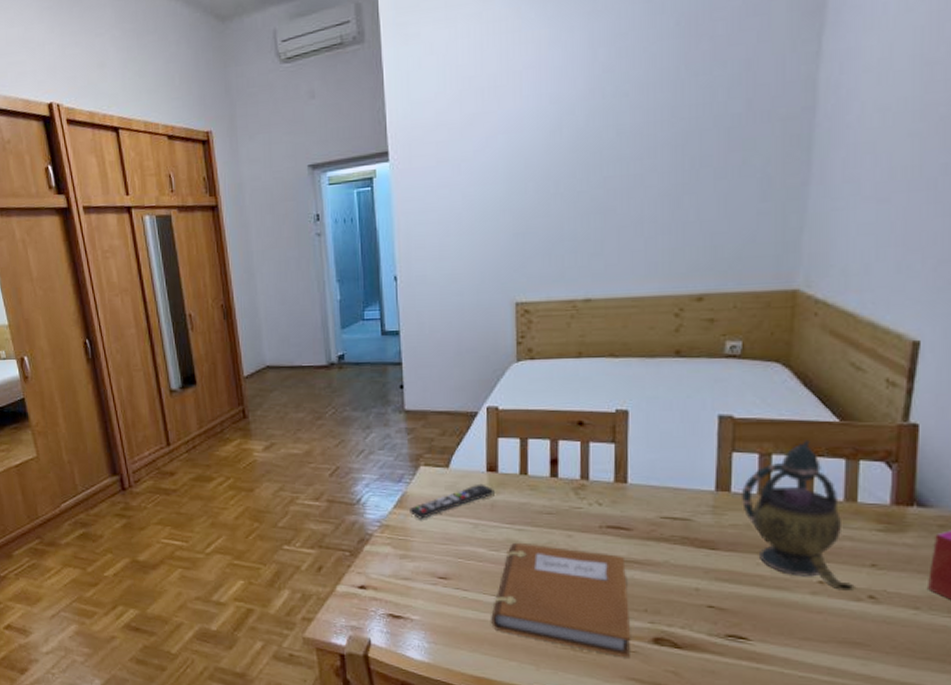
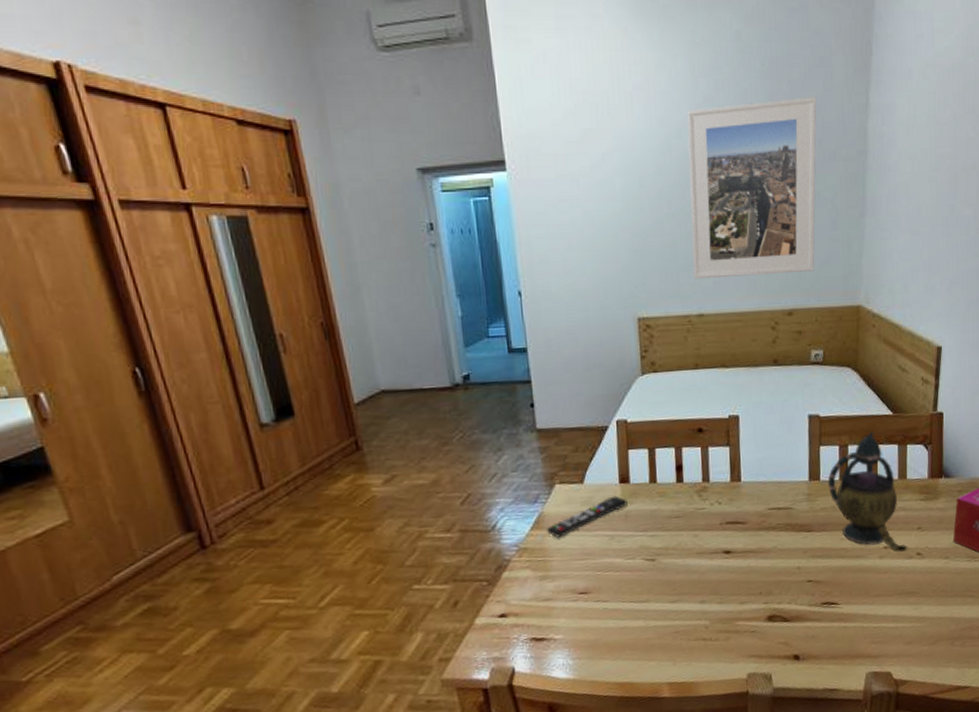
notebook: present [491,542,631,658] -> none [630,547,751,639]
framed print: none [581,51,747,262] -> present [686,97,817,280]

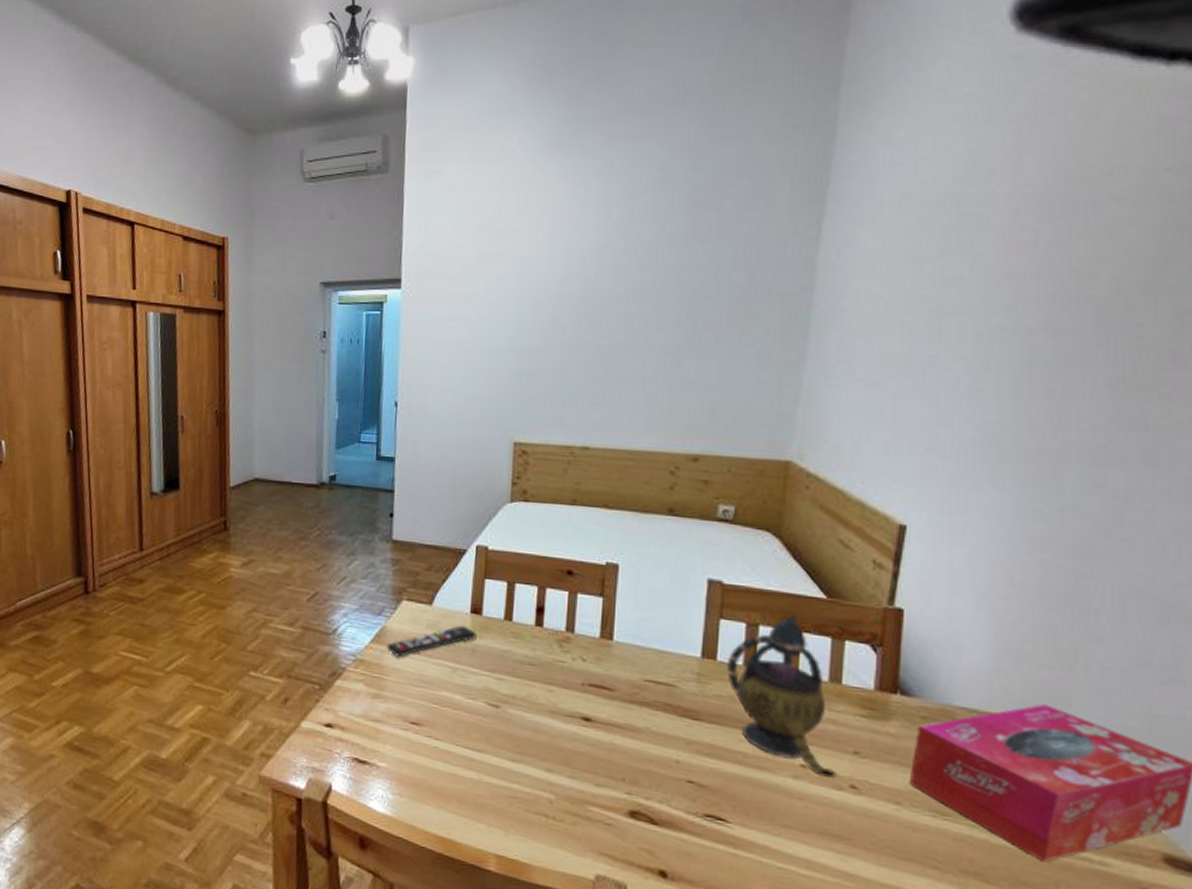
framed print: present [686,97,817,280] -> none [582,228,752,415]

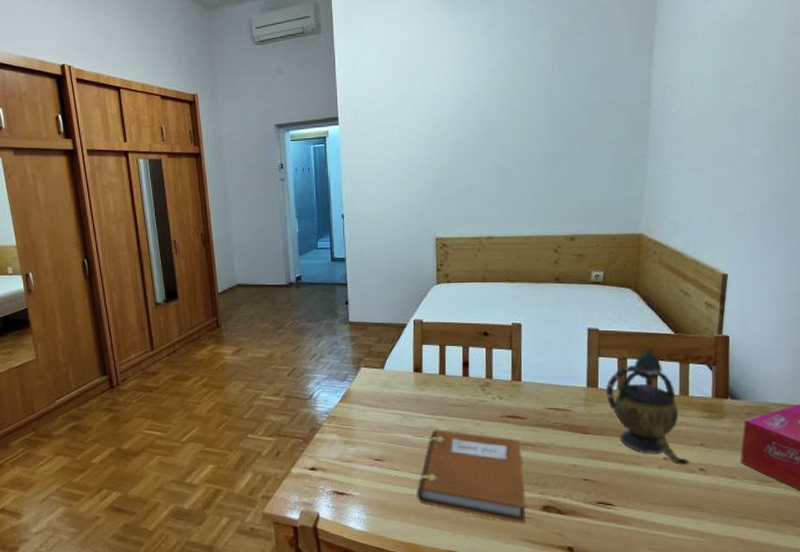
remote control: present [387,625,477,657] -> none [352,382,420,411]
notebook: none [461,692,607,831] -> present [417,429,526,523]

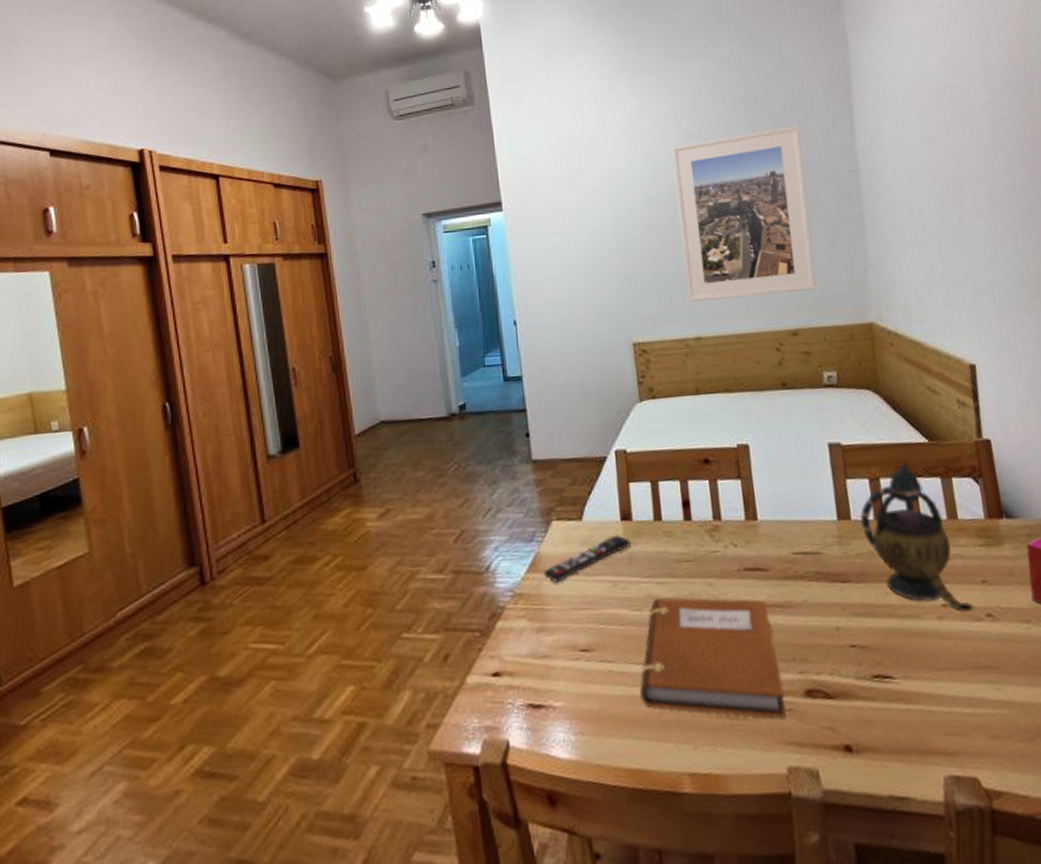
remote control: none [352,382,420,411] -> present [544,534,631,583]
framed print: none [484,58,602,208] -> present [671,125,817,303]

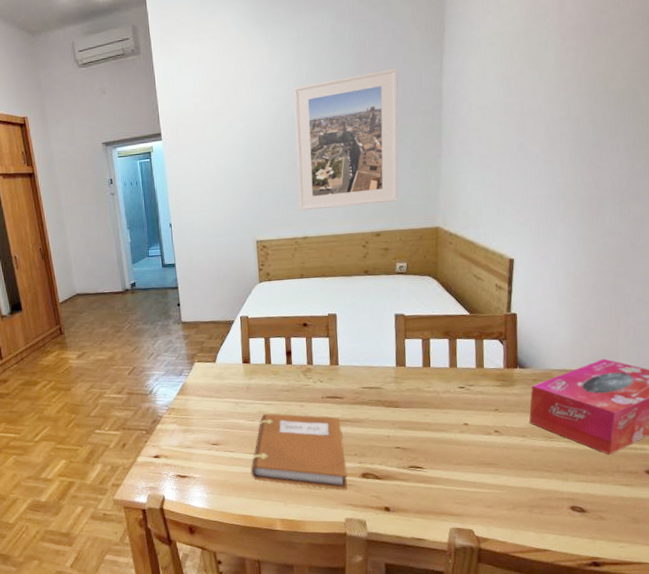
remote control: present [544,534,631,583] -> none [189,372,249,402]
teapot: present [860,461,974,613] -> none [413,327,486,429]

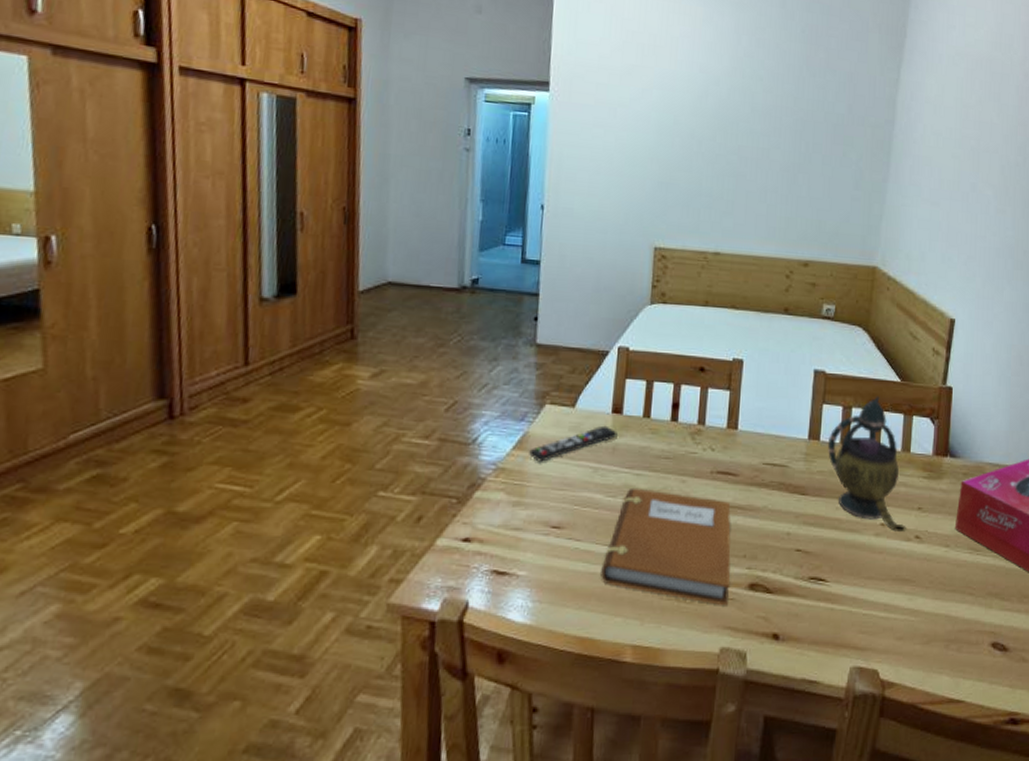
remote control: none [189,372,249,402] -> present [529,425,618,462]
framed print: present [293,68,398,211] -> none [714,61,851,227]
teapot: none [413,327,486,429] -> present [828,396,906,533]

